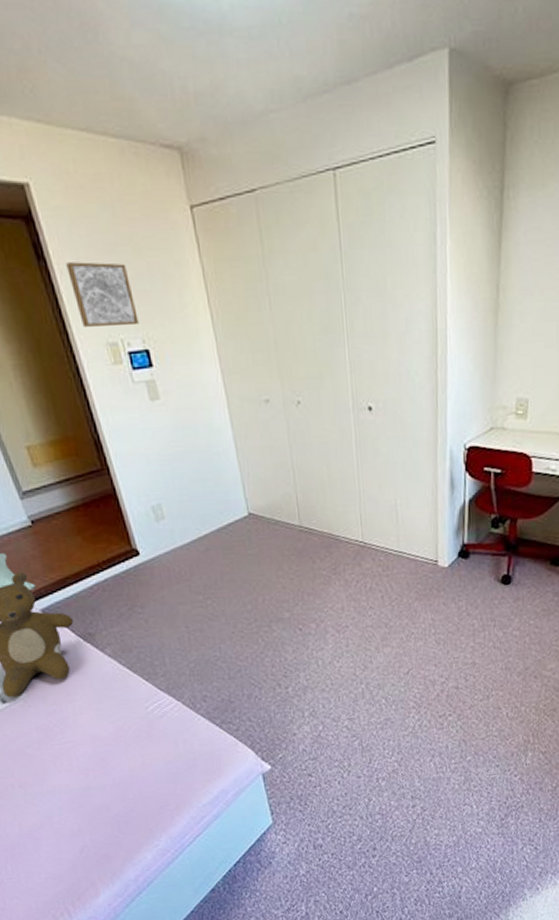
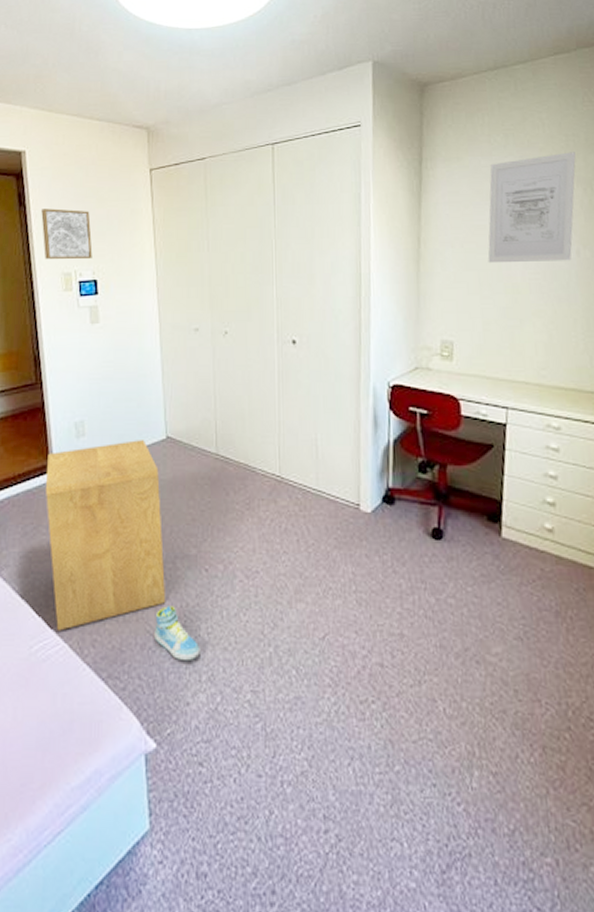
side table: none [129,518,266,693] -> present [45,440,166,631]
sneaker: none [258,661,302,703] -> present [154,606,200,660]

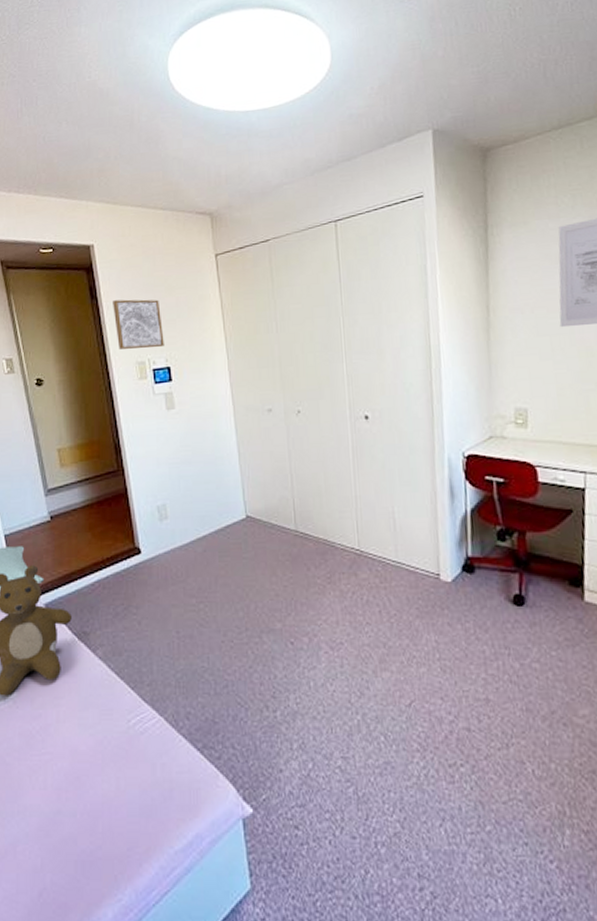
side table: present [45,440,166,631] -> none [132,520,255,705]
sneaker: present [154,606,200,660] -> none [245,678,290,729]

